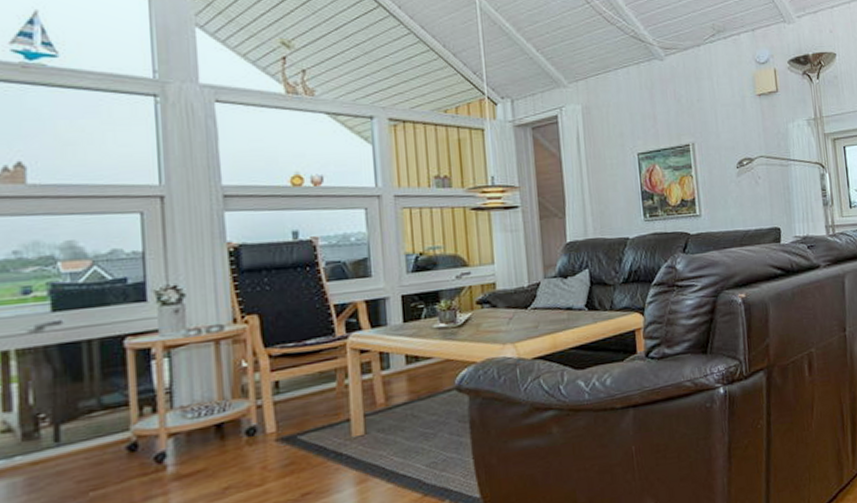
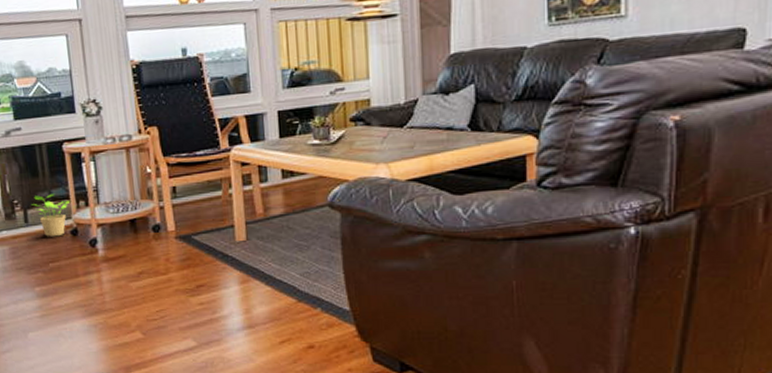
potted plant: none [67,400,130,458] -> present [31,193,71,237]

